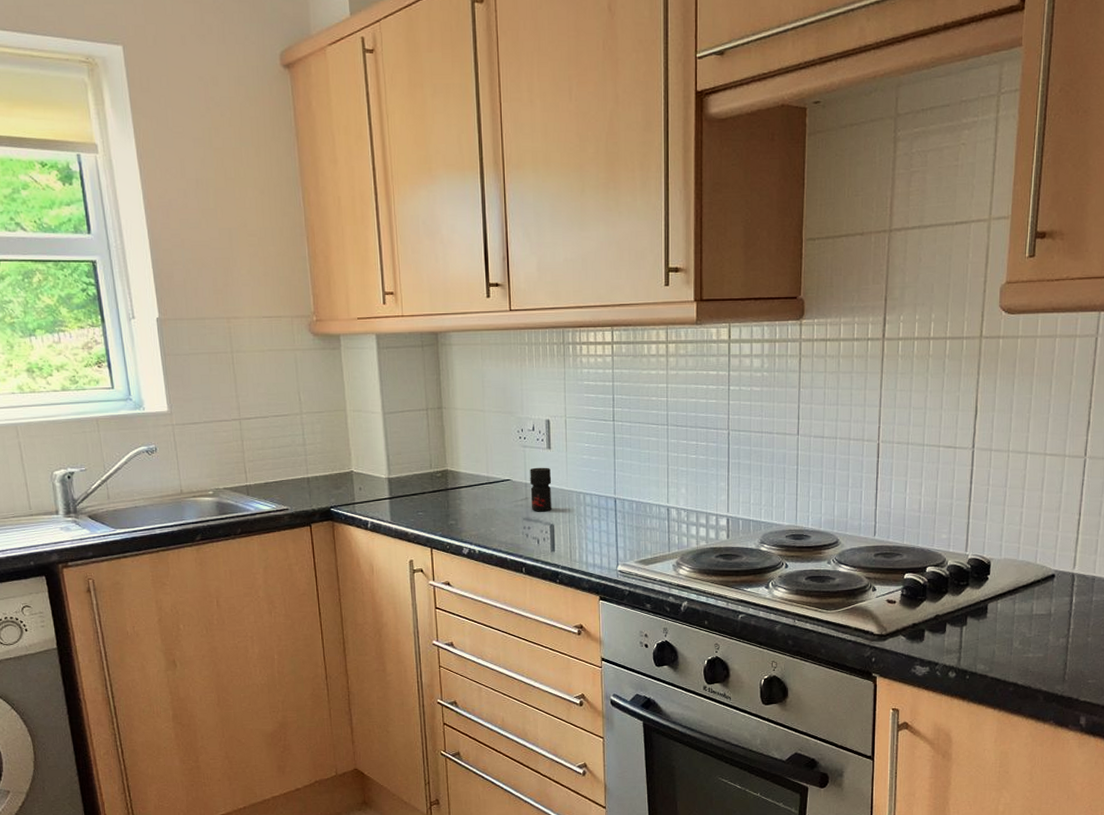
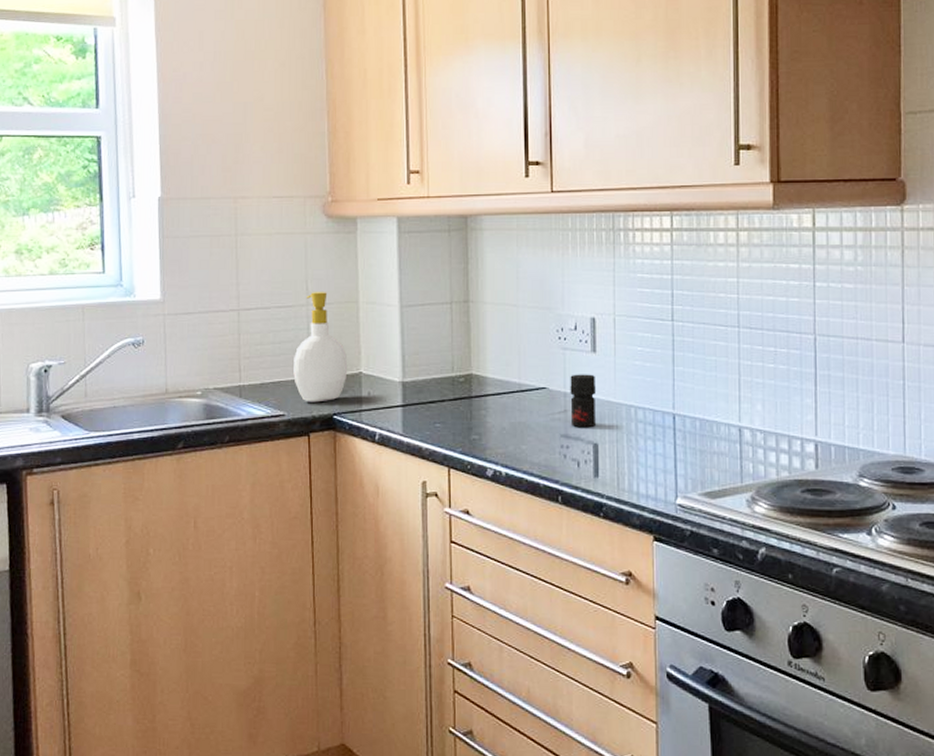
soap bottle: none [292,402,341,498] -> present [293,292,348,403]

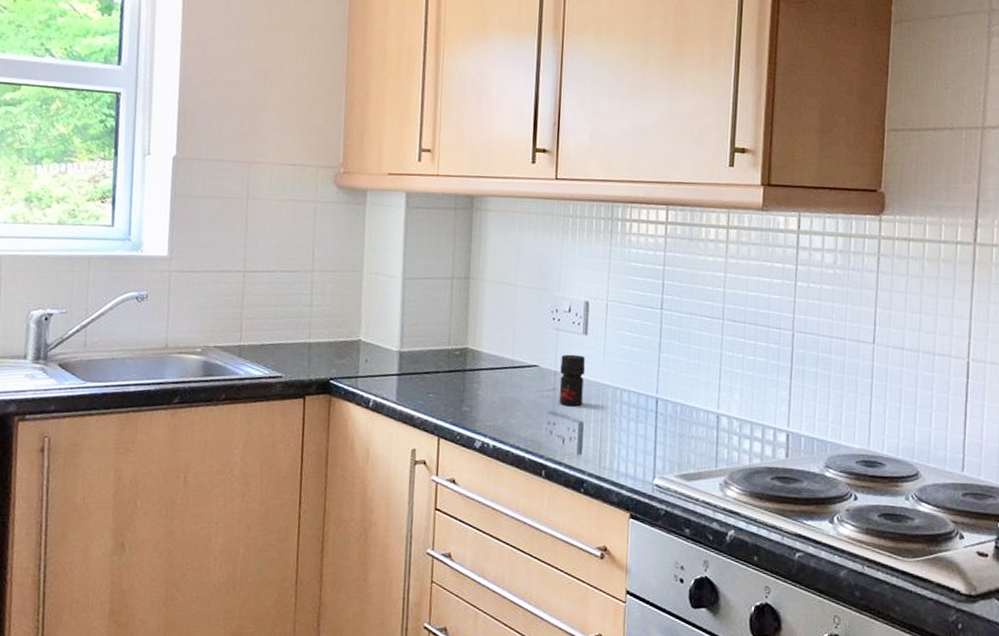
soap bottle: present [293,292,348,403] -> none [294,259,348,367]

